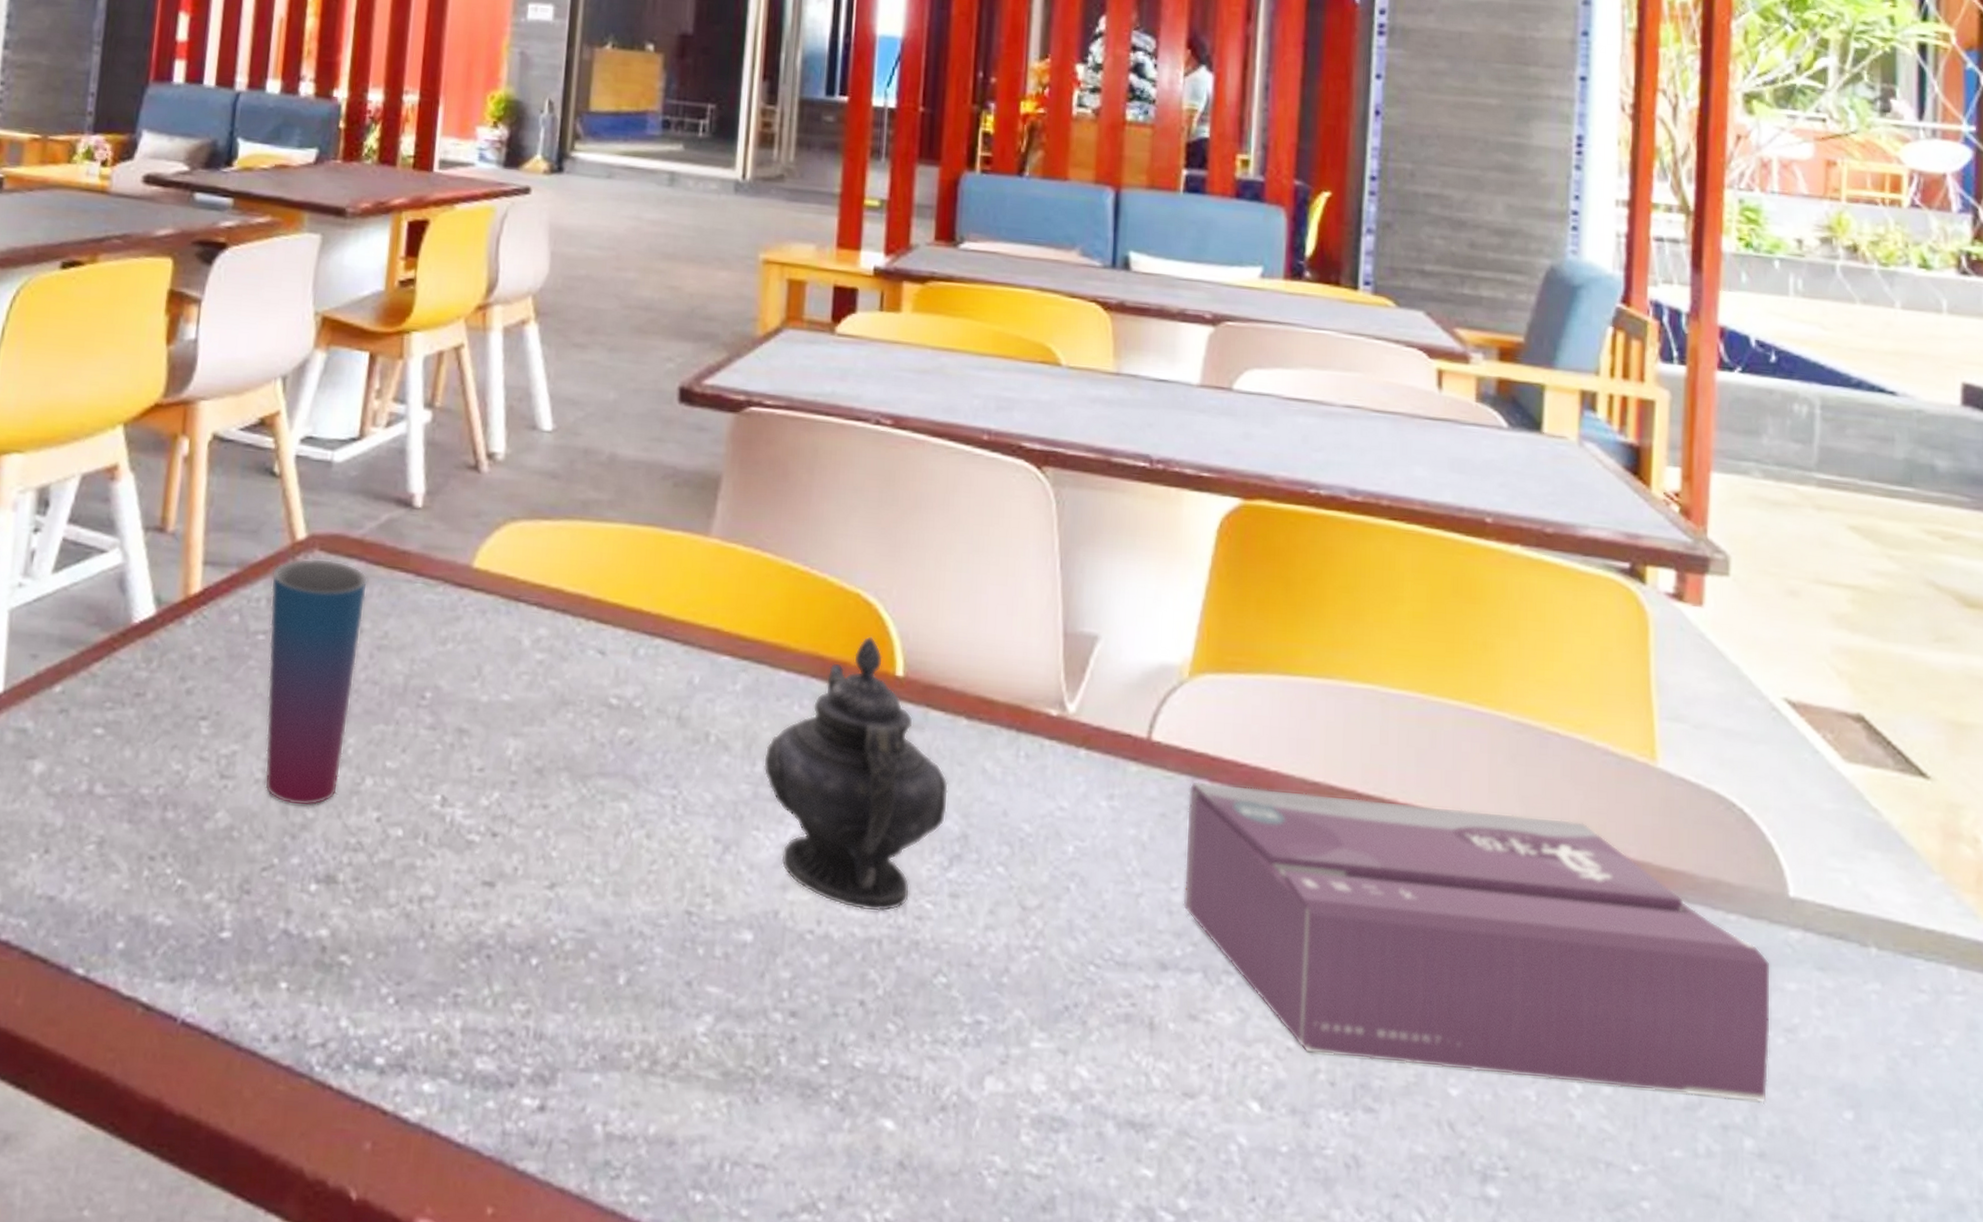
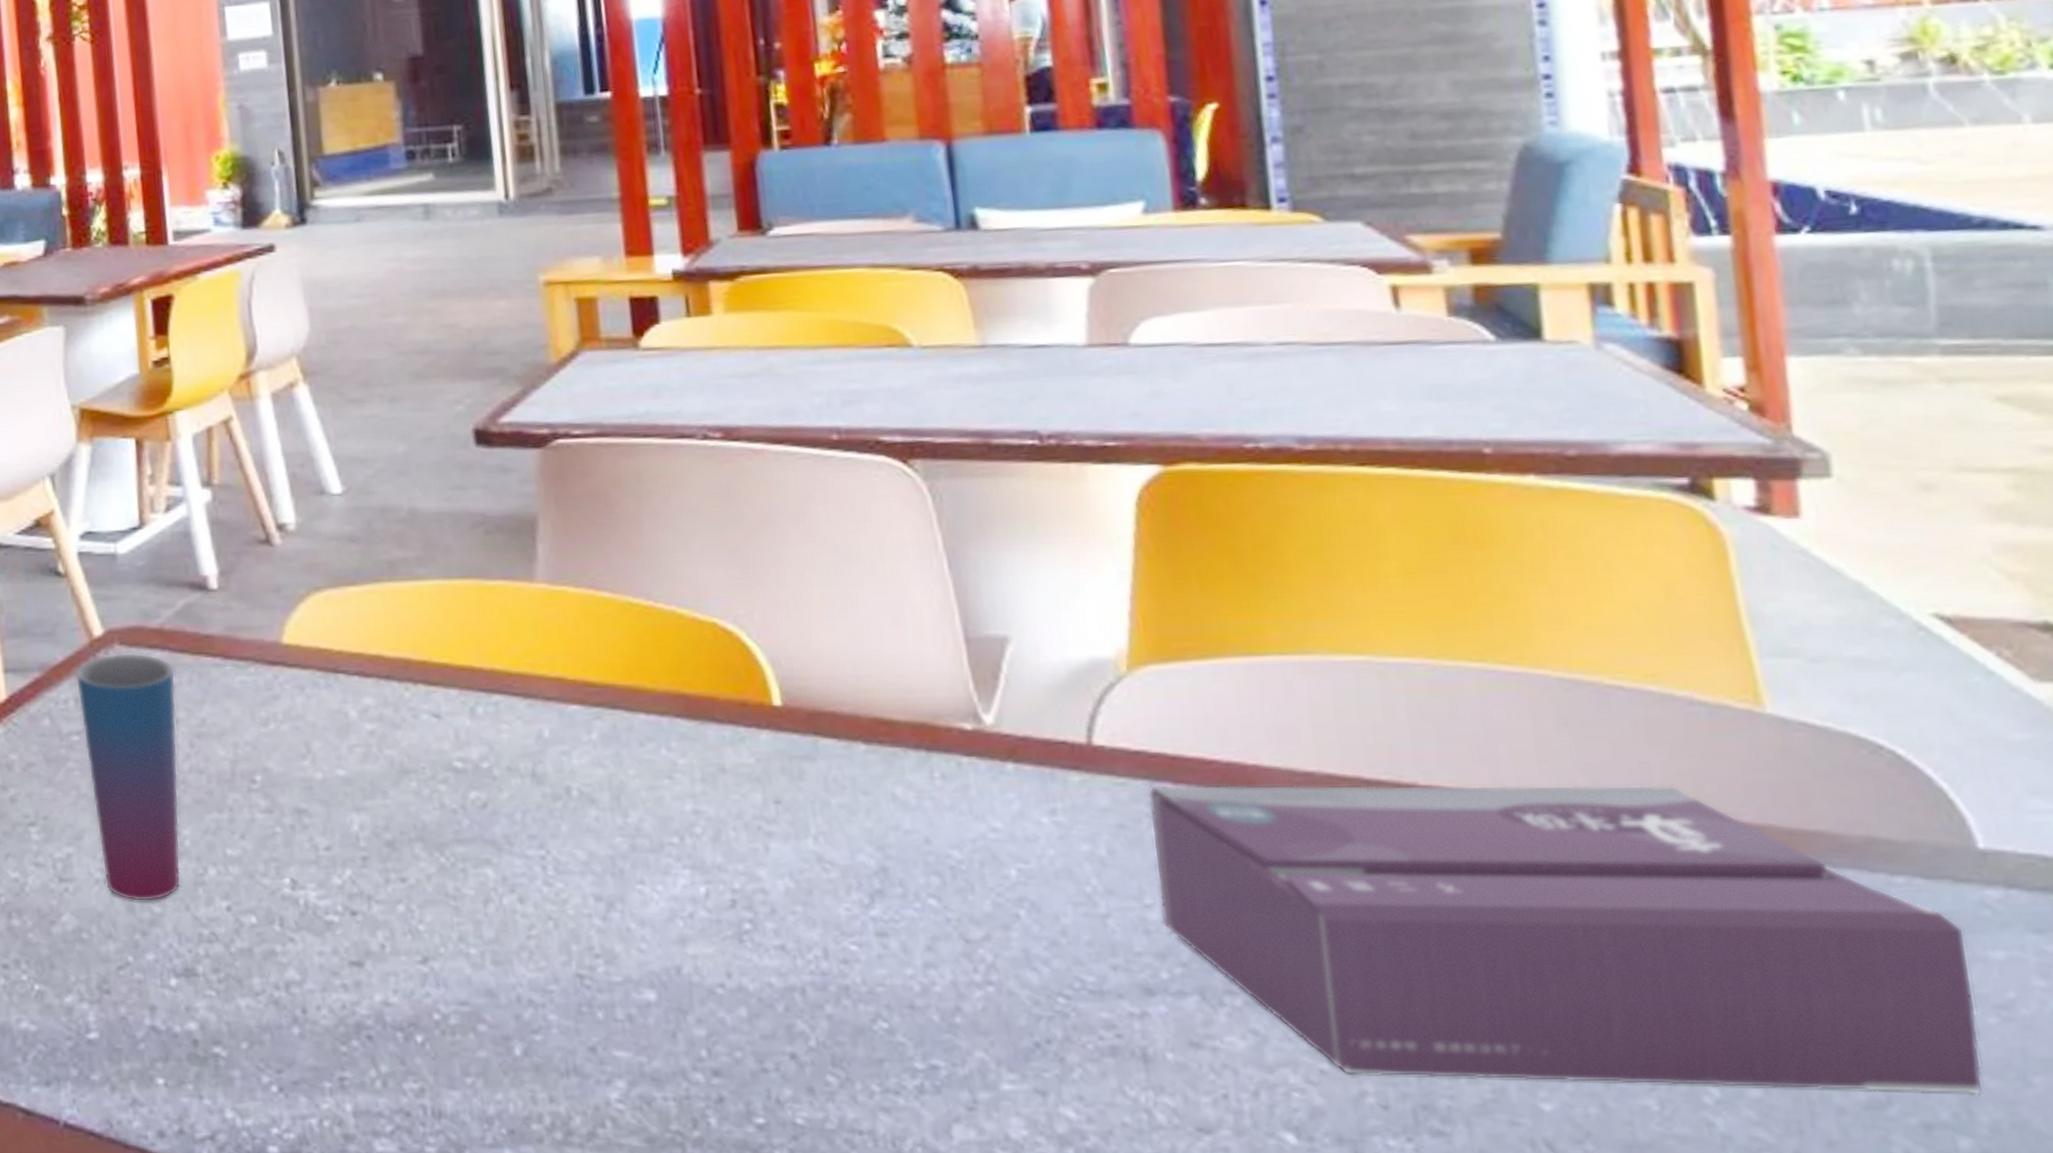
teapot: present [763,636,948,912] -> none [635,667,858,959]

